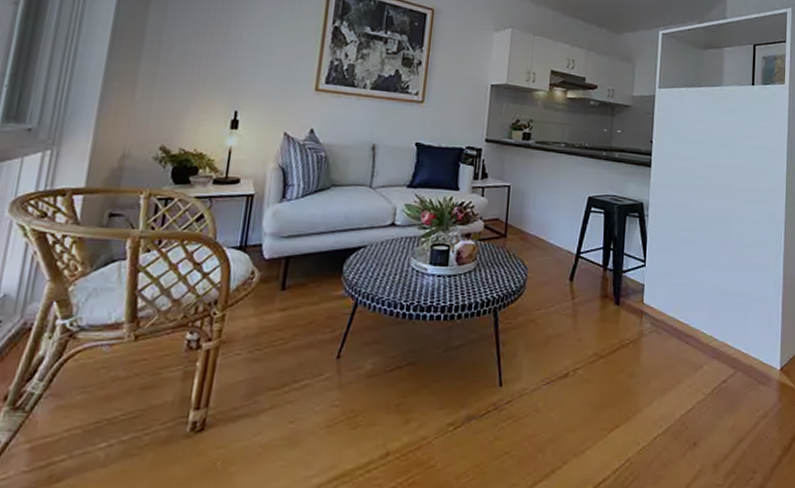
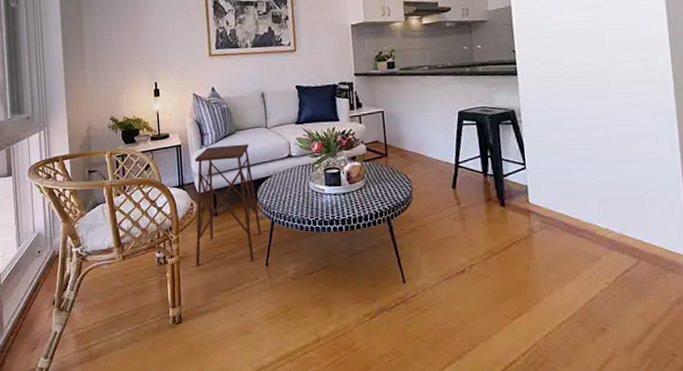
side table: none [241,202,344,355] -> present [194,144,261,267]

